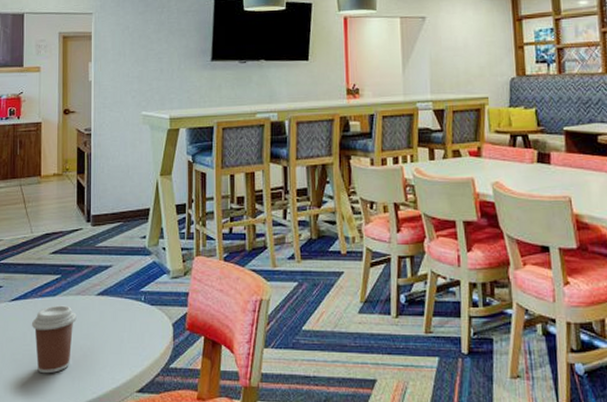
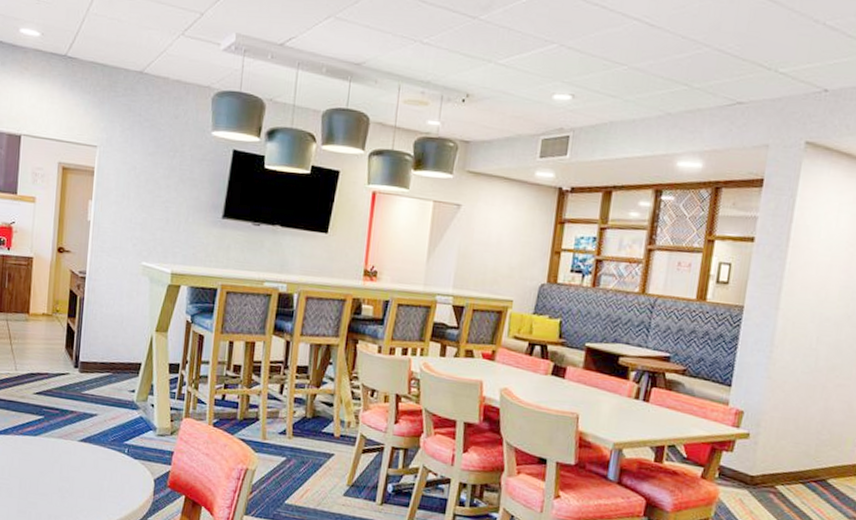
coffee cup: present [31,305,77,374] -> none [10,445,57,509]

